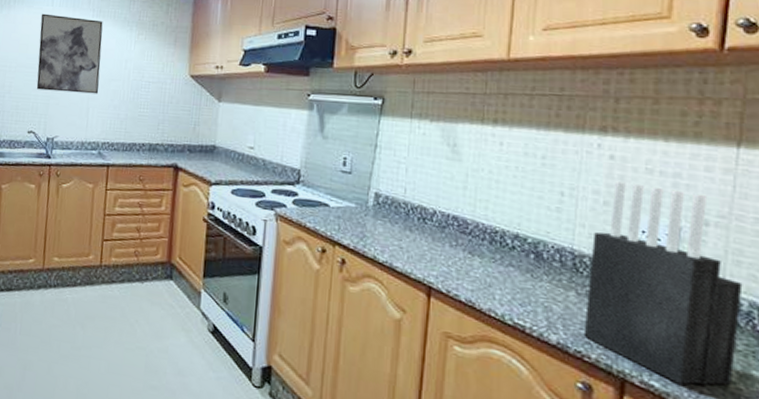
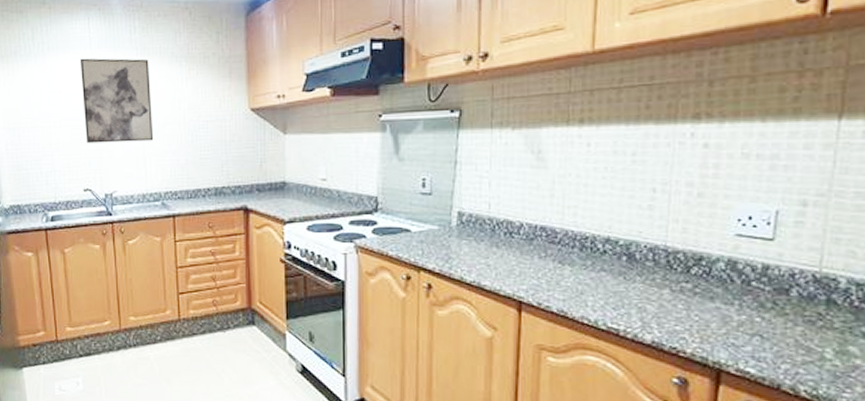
knife block: present [583,181,743,387] -> none [678,170,841,368]

